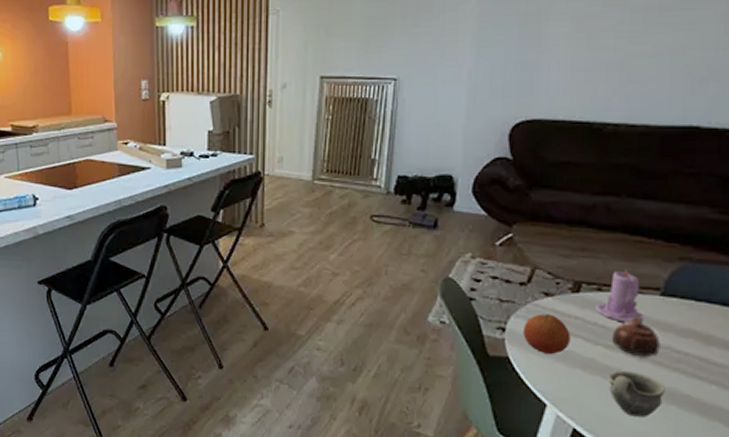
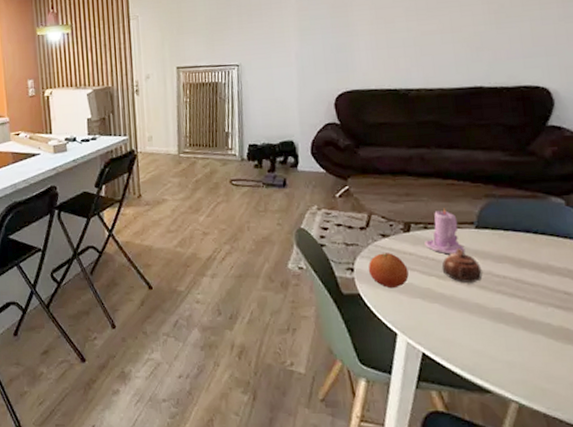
cup: present [608,371,665,418] -> none [444,297,493,337]

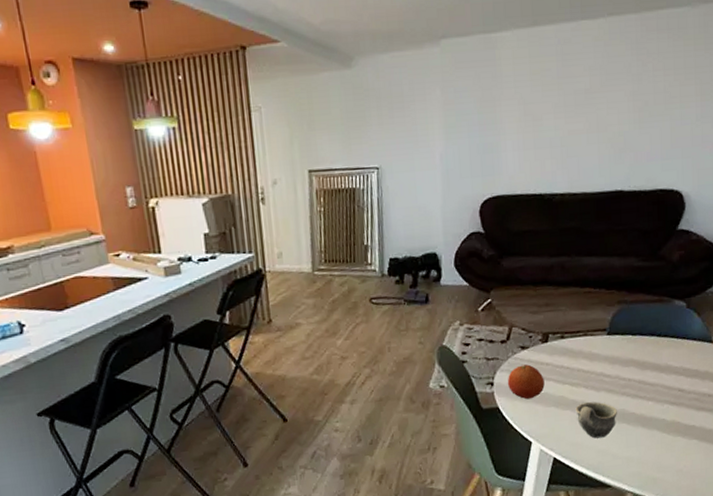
candle: present [424,208,465,255] -> none [561,316,597,362]
teapot: present [441,247,483,284] -> none [575,354,611,388]
cup: none [444,297,493,337] -> present [575,402,617,439]

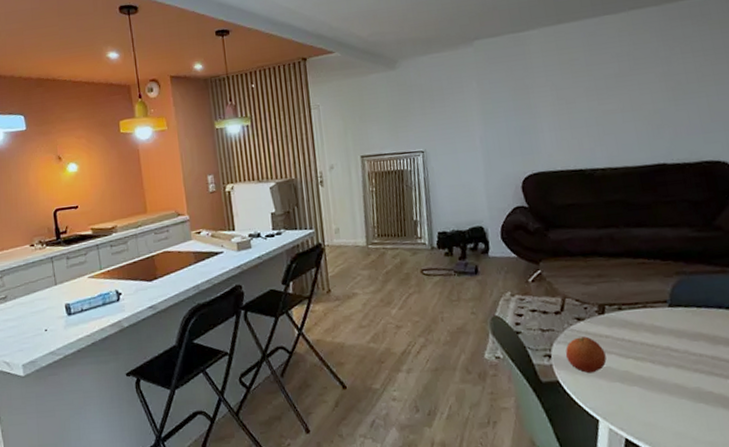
cup: present [575,402,617,439] -> none [643,378,693,419]

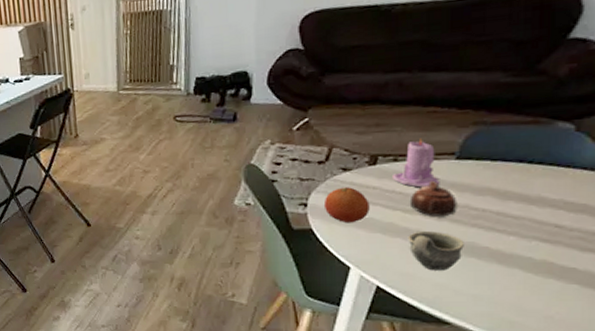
candle: none [620,287,661,335] -> present [392,138,440,188]
teapot: none [638,327,680,364] -> present [409,180,457,217]
cup: none [643,378,693,419] -> present [408,231,464,271]

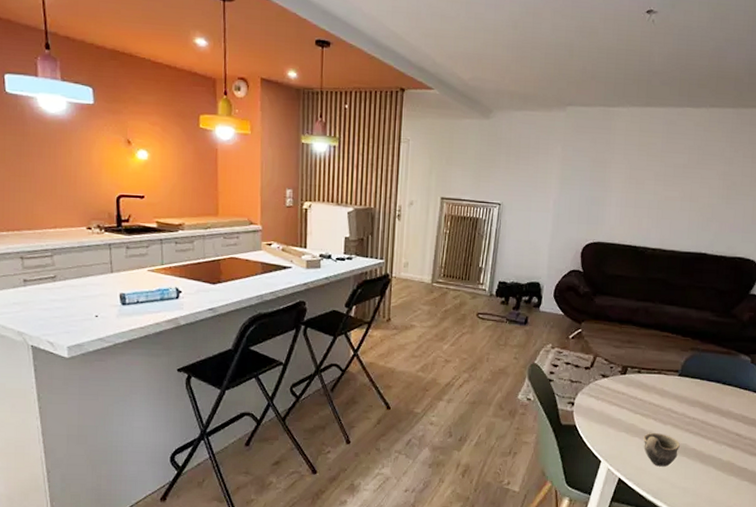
fruit: present [323,187,370,223] -> none [586,391,619,423]
candle: present [392,138,440,188] -> none [636,356,668,397]
teapot: present [409,180,457,217] -> none [646,391,678,422]

